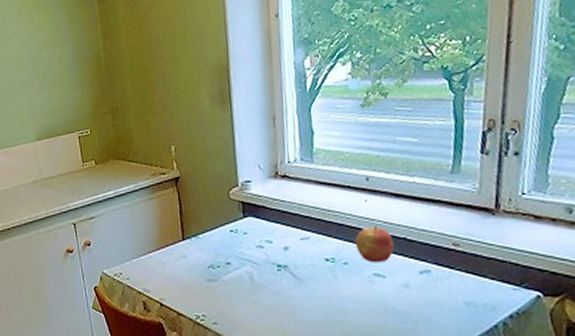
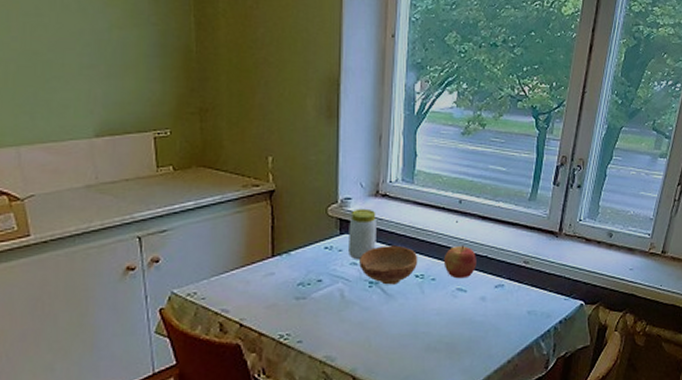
jar: none [251,190,281,243] -> present [349,208,376,260]
bowl: none [265,227,327,269] -> present [359,245,418,285]

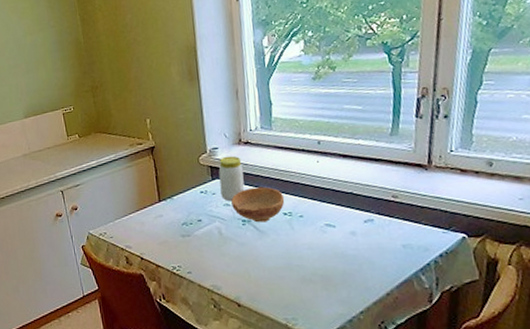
apple: present [443,245,477,279] -> none [308,183,343,215]

